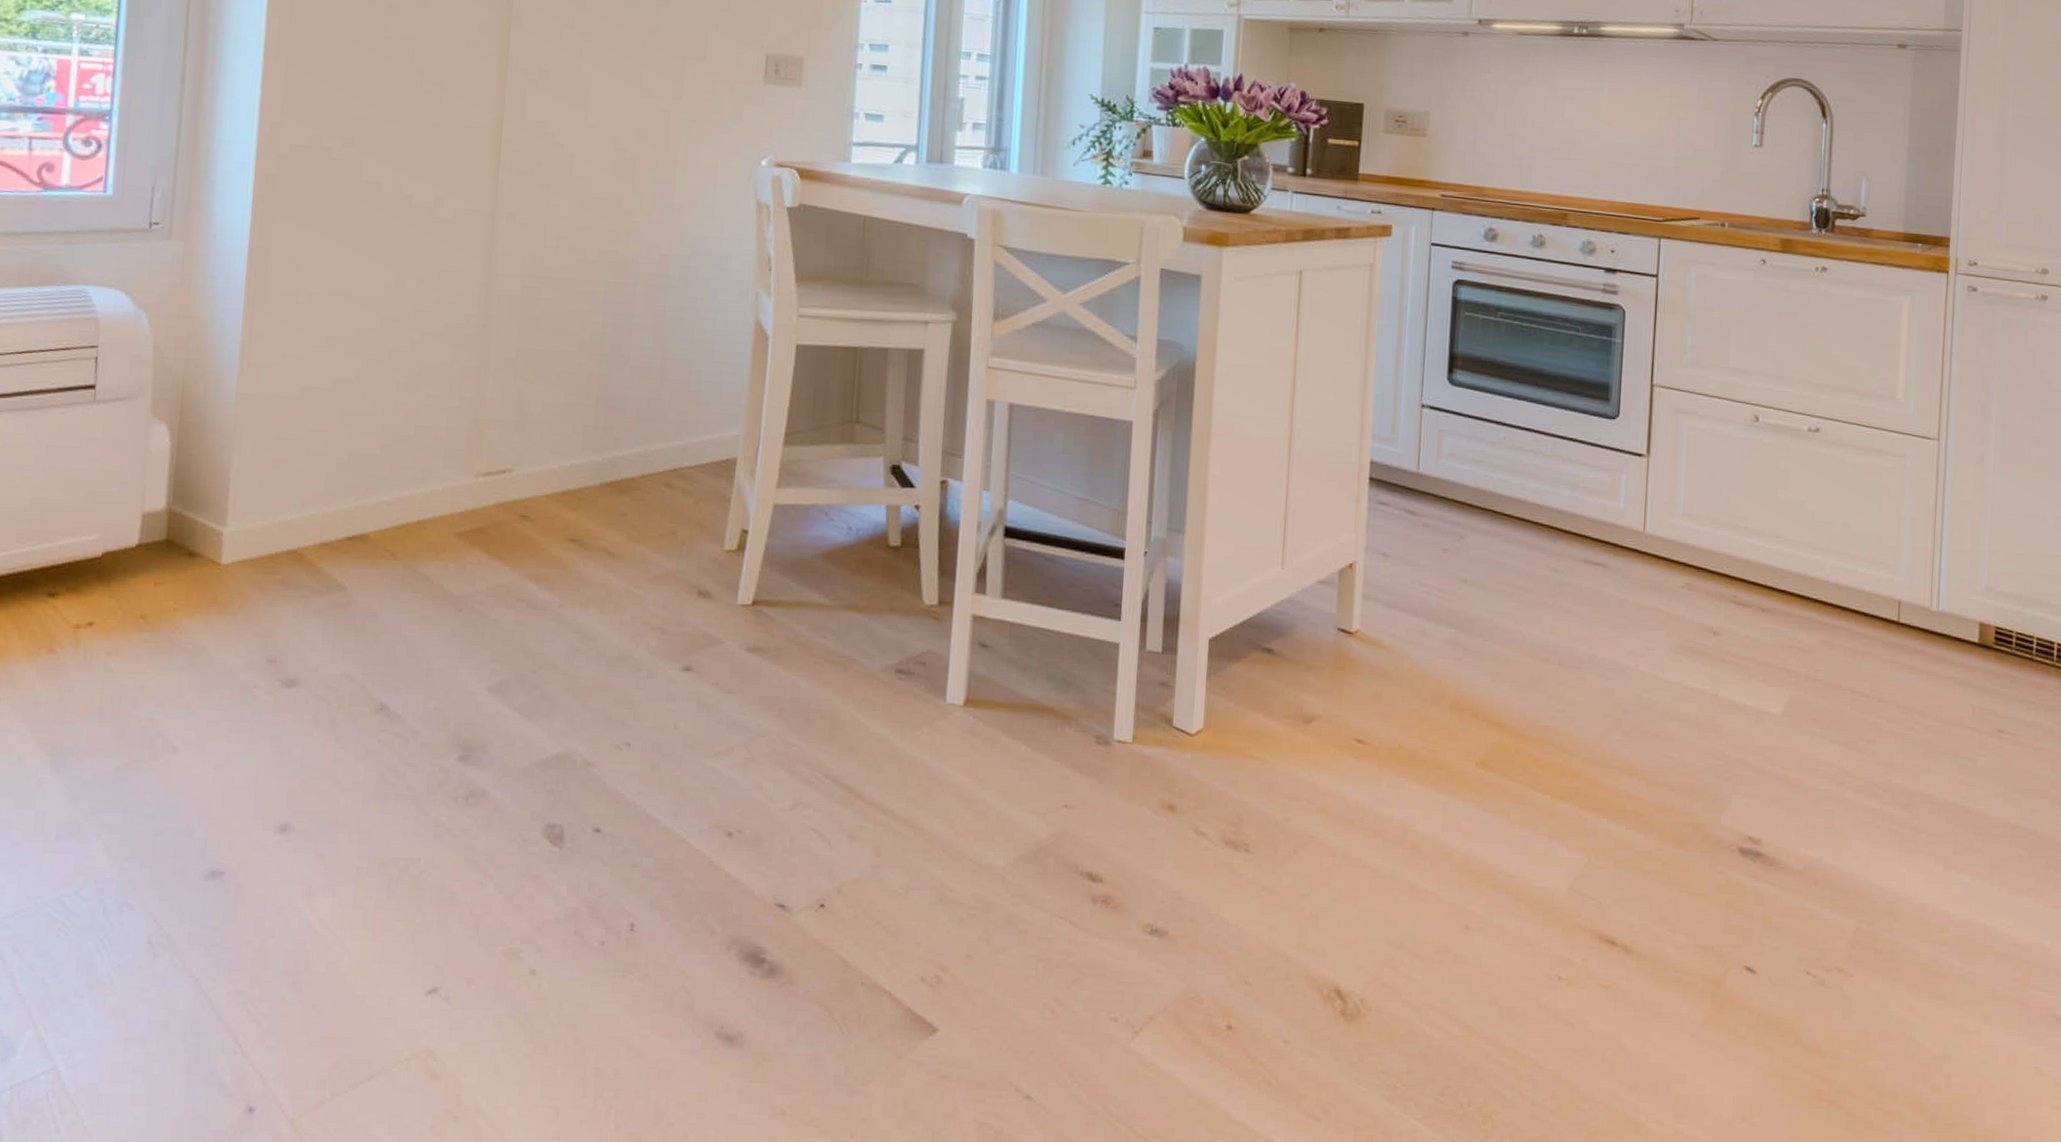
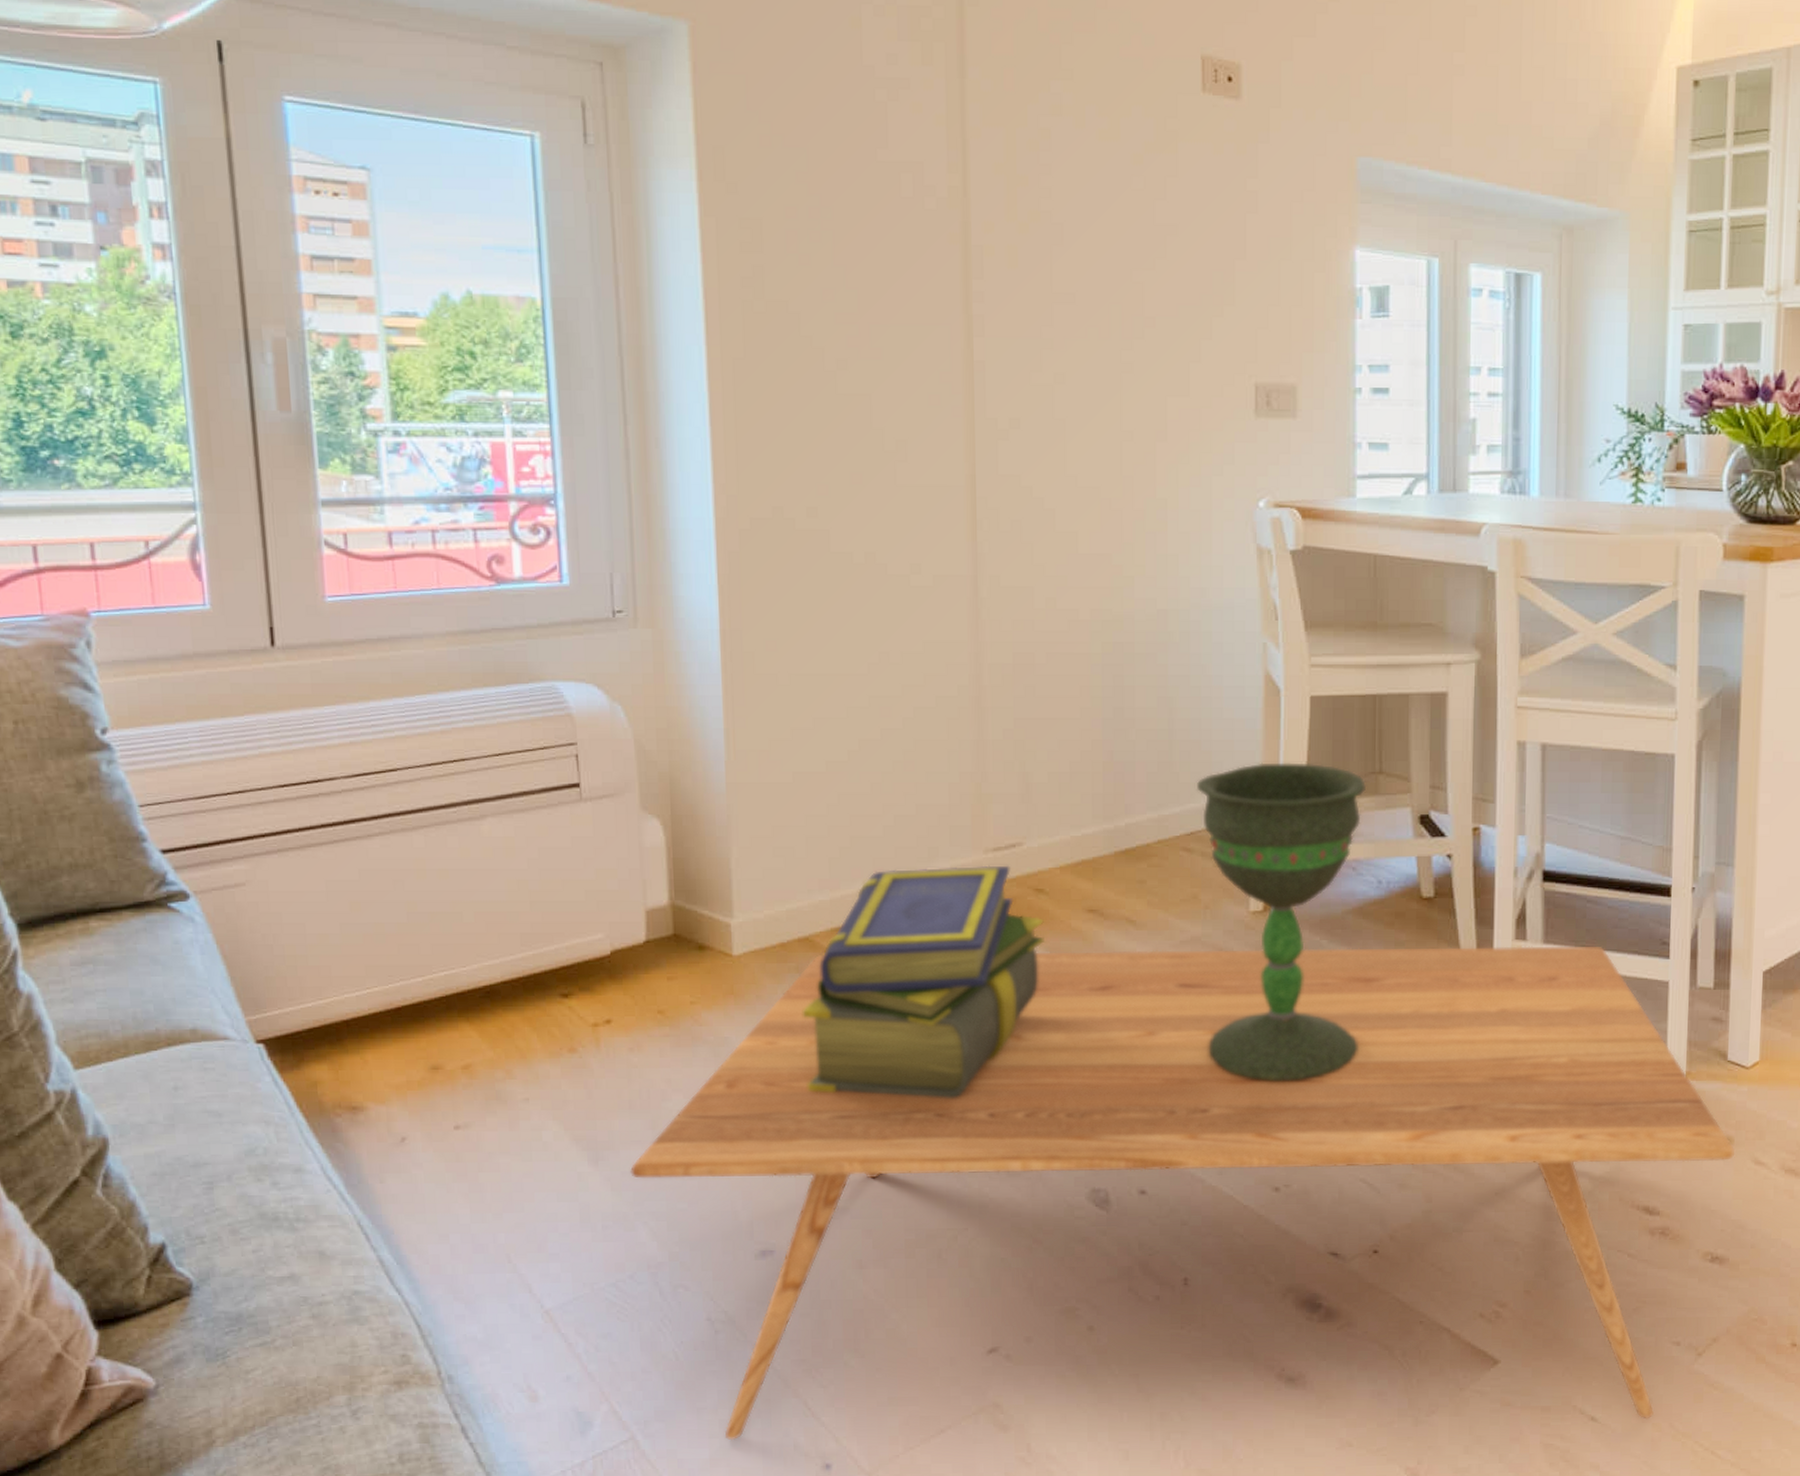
coffee table: none [91,568,1178,1101] -> present [630,946,1736,1441]
stack of books: none [278,488,526,722] -> present [803,865,1046,1098]
chalice: none [673,405,844,724] -> present [1197,762,1367,1082]

